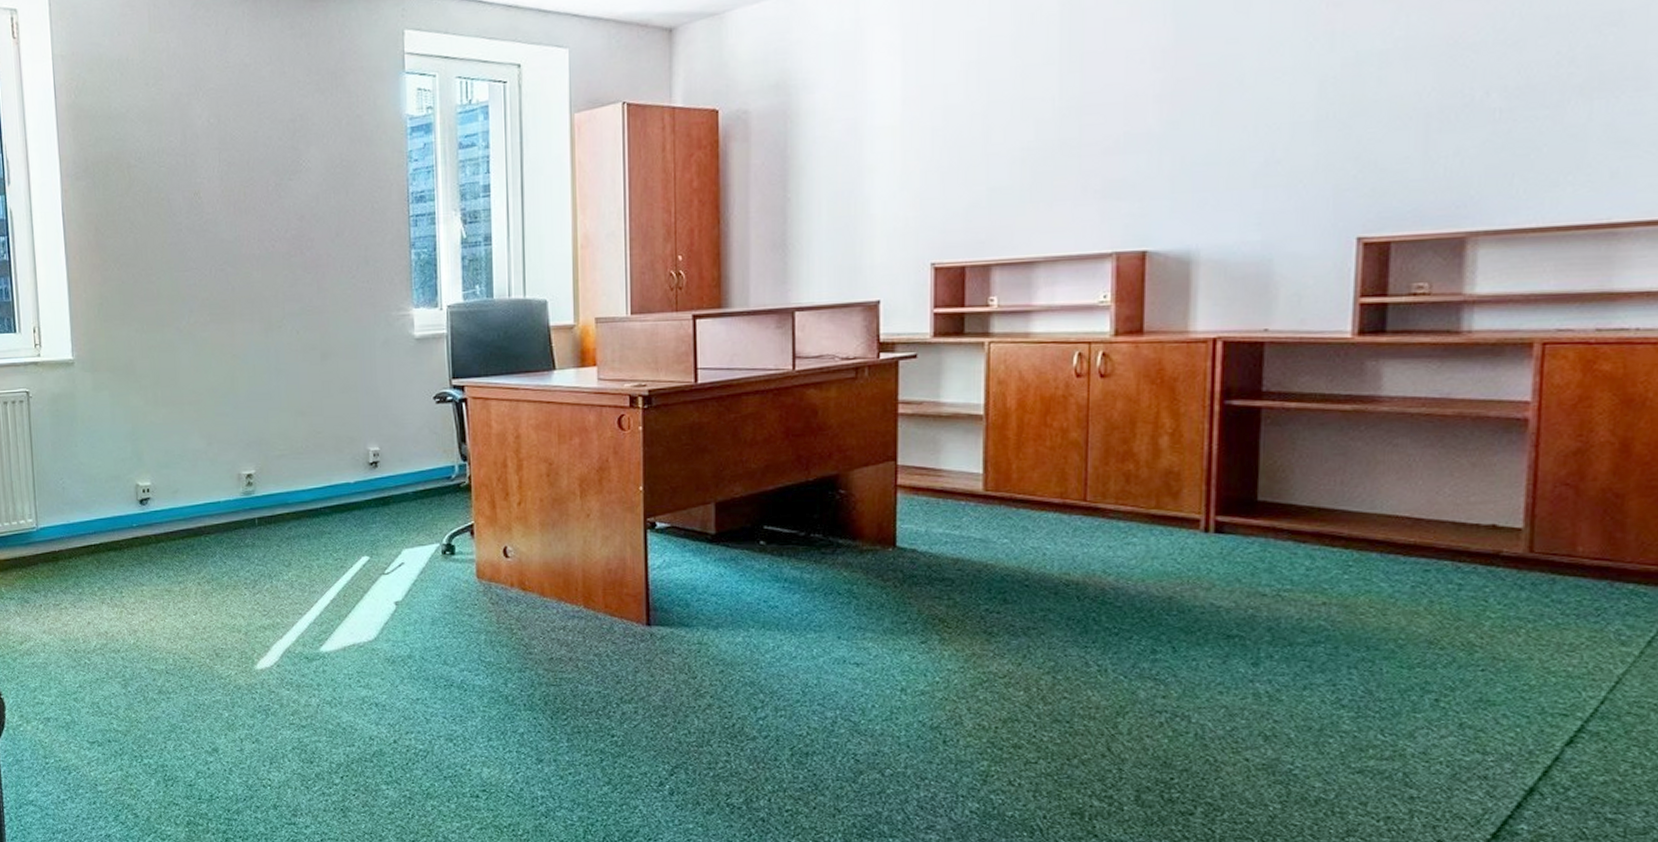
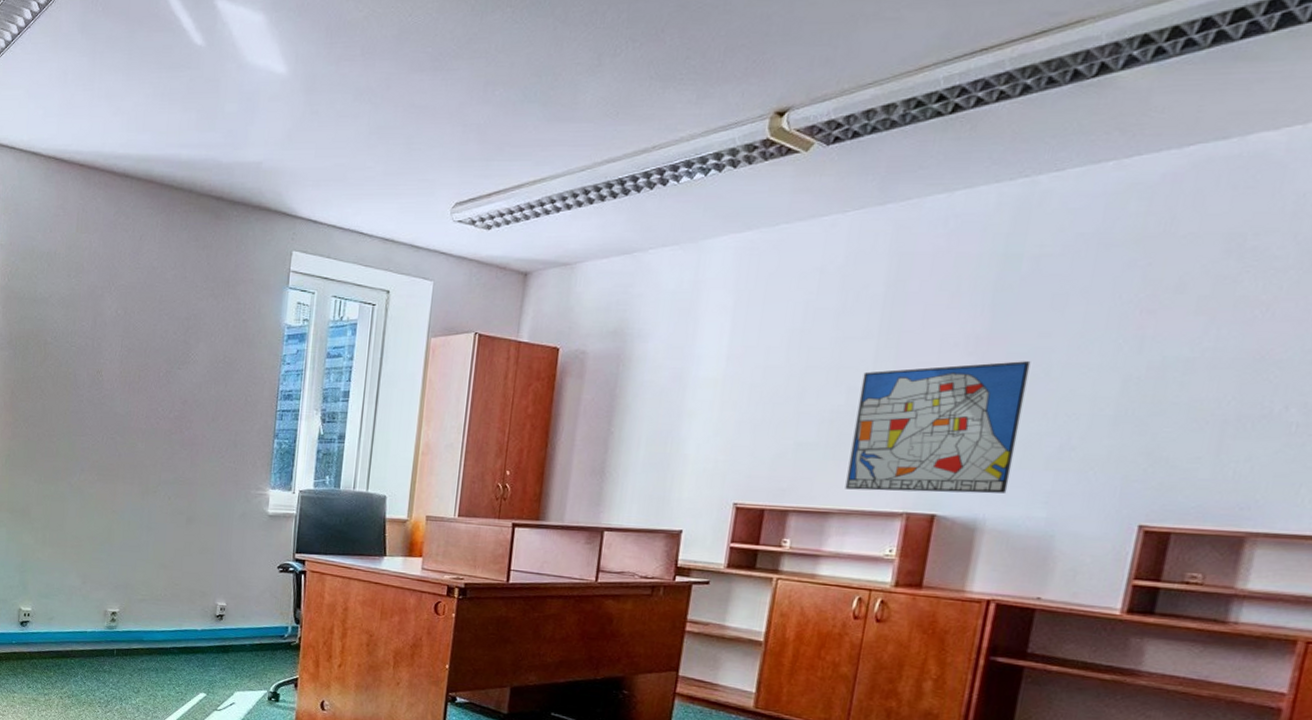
wall art: none [1047,71,1222,234] -> present [845,361,1031,494]

